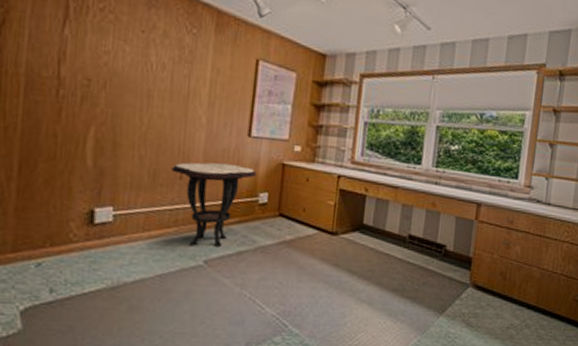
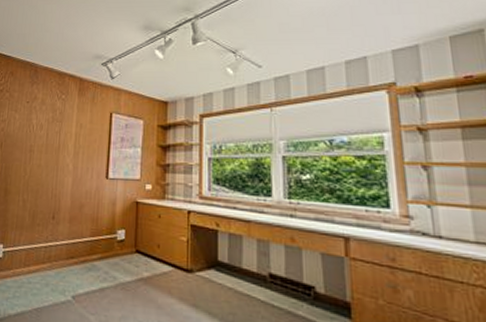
side table: present [171,162,257,248] -> none [46,203,115,284]

